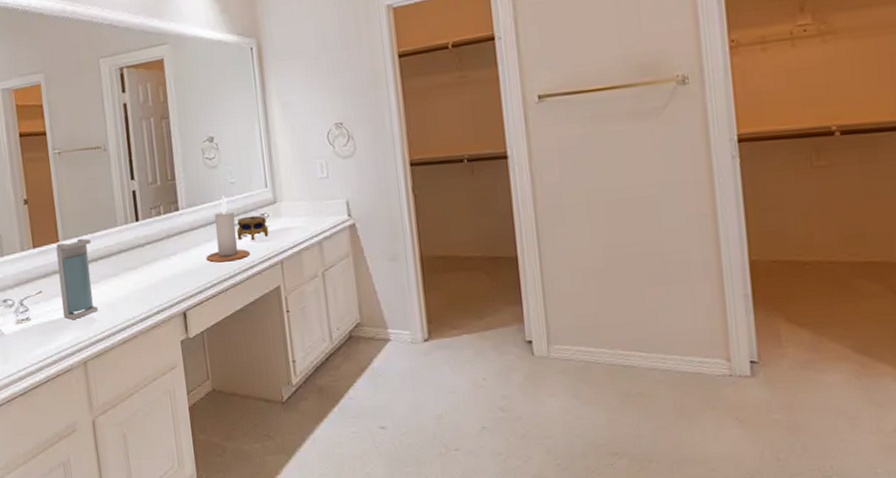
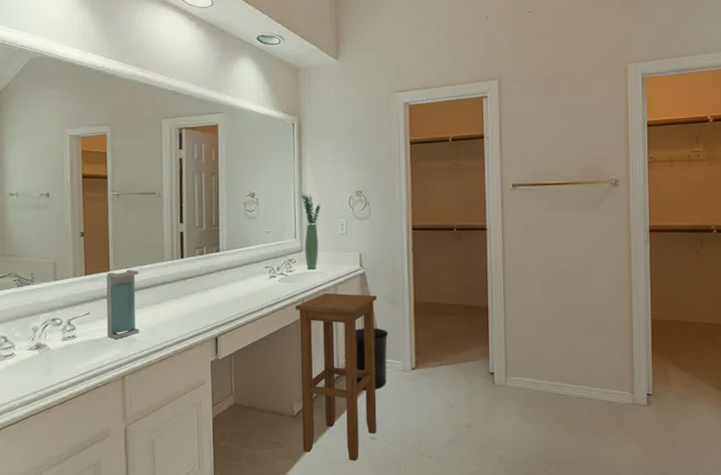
candle: present [206,195,251,263] -> none [239,241,277,297]
clock: present [236,215,269,240] -> none [267,260,294,280]
vase: none [268,131,296,225] -> present [301,192,321,269]
stool: none [273,251,387,455] -> present [295,293,377,460]
waste bin: none [348,291,393,369] -> present [355,328,389,390]

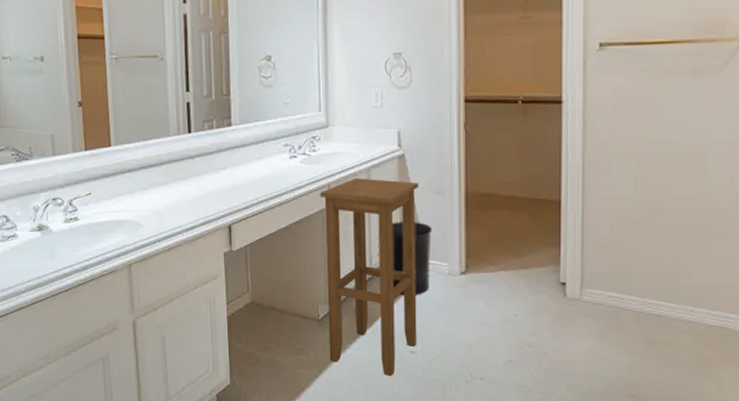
soap dispenser: present [106,269,140,340] -> none [107,145,146,224]
vase: present [301,192,321,269] -> none [326,55,351,149]

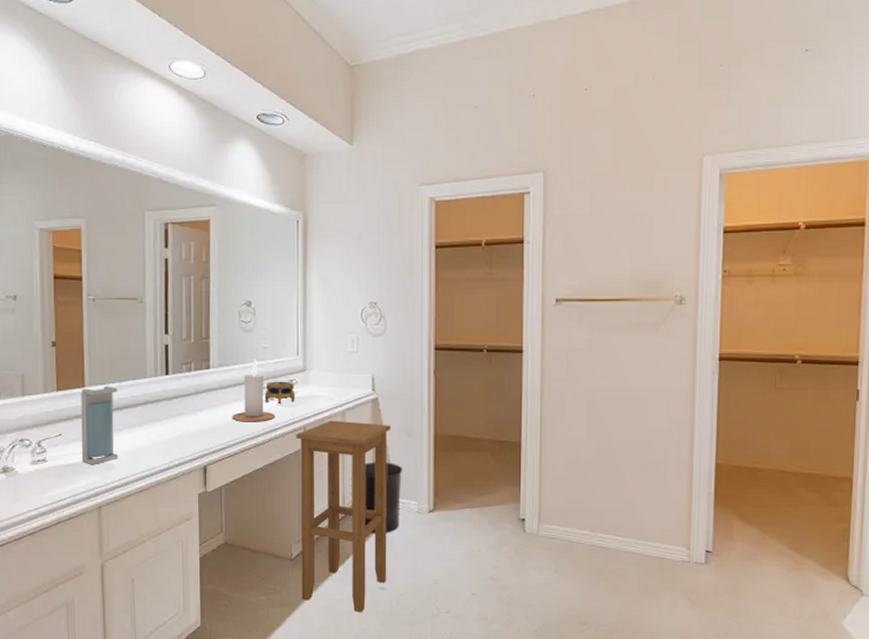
soap dispenser: none [107,145,146,224] -> present [80,386,119,465]
candle: none [255,114,299,181] -> present [232,358,276,422]
clock: none [287,138,319,161] -> present [264,381,296,404]

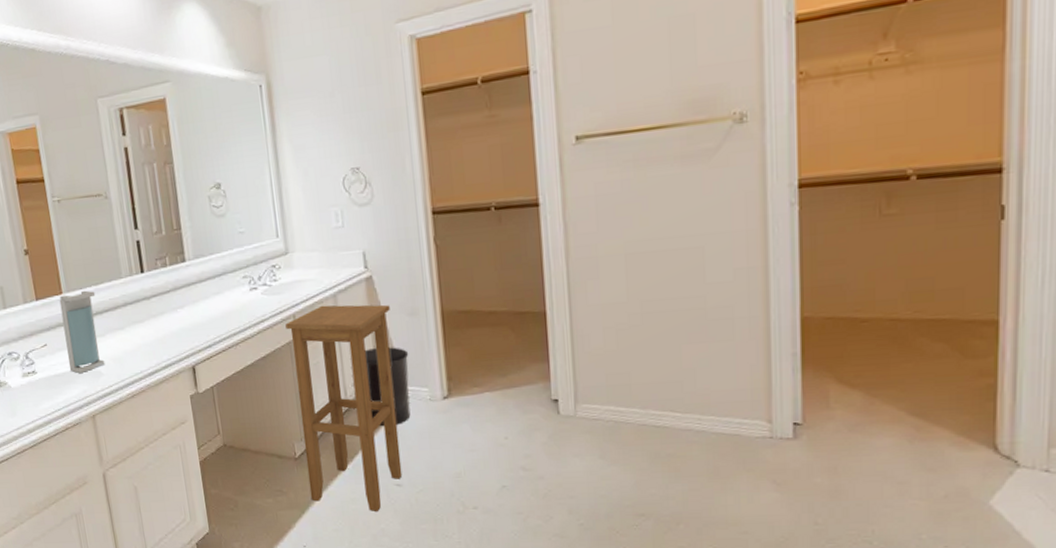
candle: present [232,358,276,422] -> none [214,245,261,316]
clock: present [264,381,296,404] -> none [246,267,281,293]

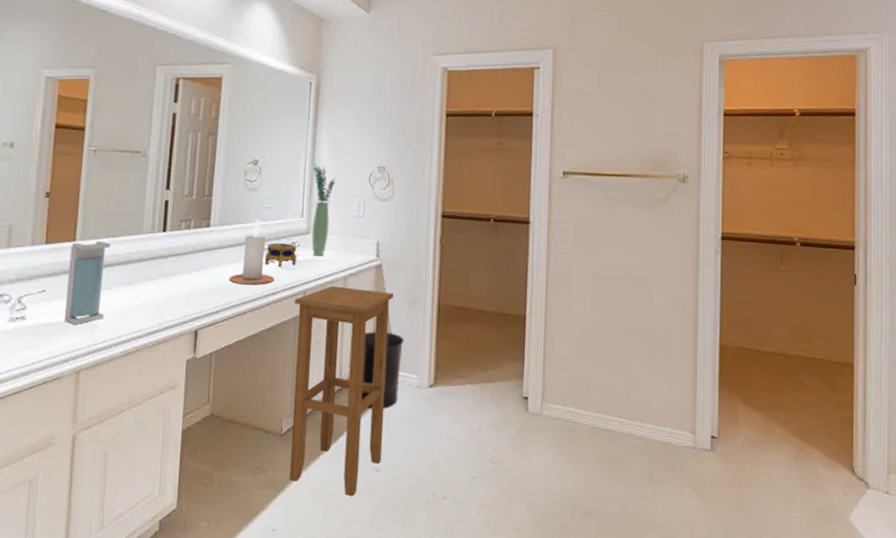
candle: none [214,245,261,316] -> present [229,218,275,285]
clock: none [246,267,281,293] -> present [264,242,297,266]
vase: none [279,176,309,277] -> present [311,163,336,256]

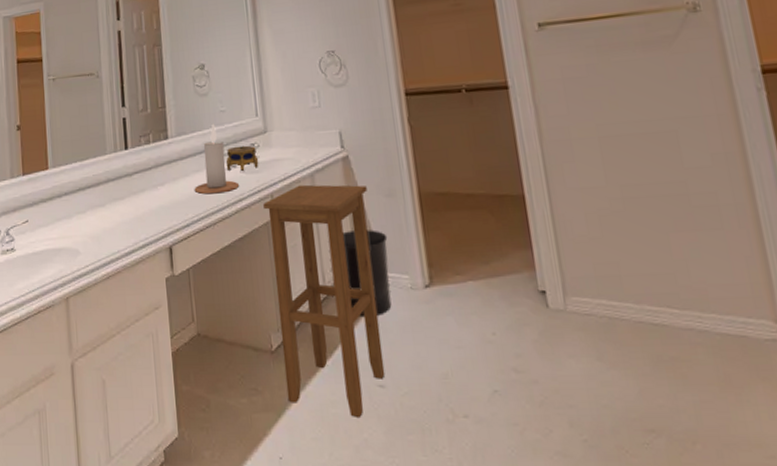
soap dispenser: present [63,240,111,325] -> none [45,166,84,252]
vase: present [311,163,336,256] -> none [259,58,287,155]

